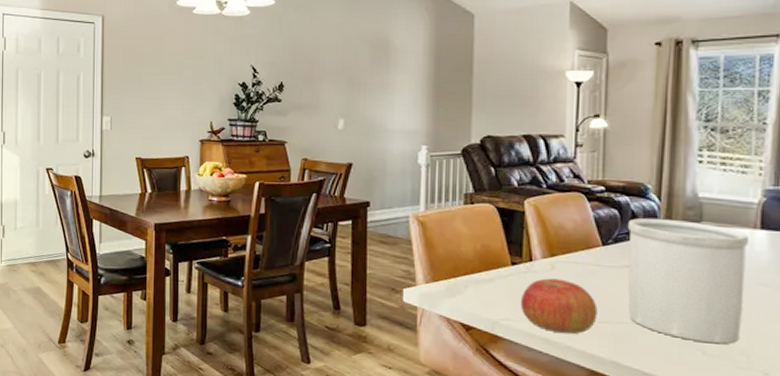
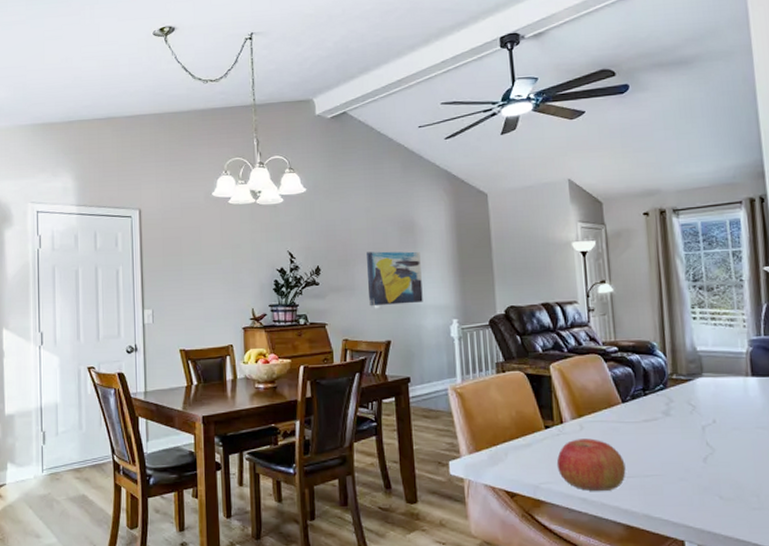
wall art: none [332,70,392,127] -> present [367,251,423,307]
utensil holder: present [627,218,748,344] -> none [641,373,749,488]

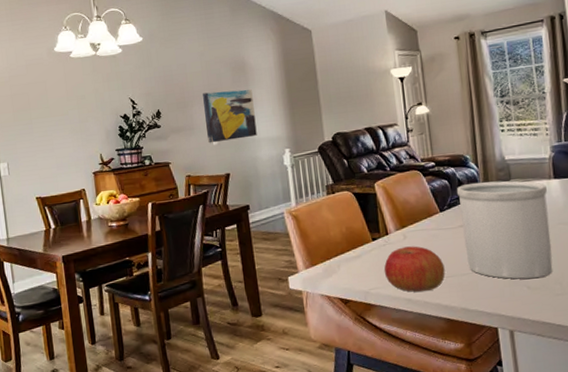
utensil holder: none [641,373,749,488] -> present [456,180,553,279]

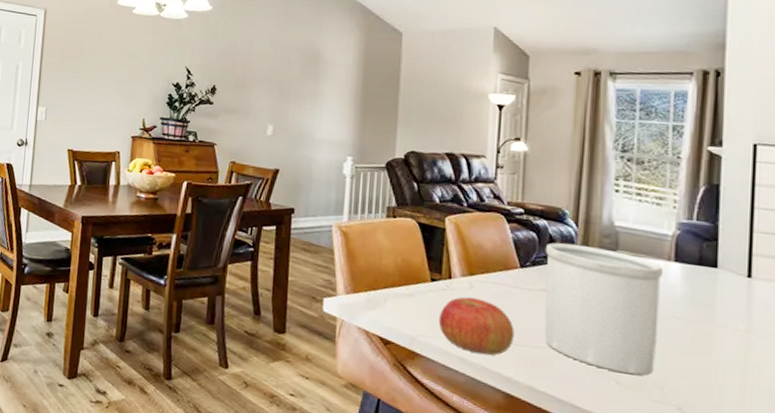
wall art: present [203,89,257,144] -> none [261,77,322,135]

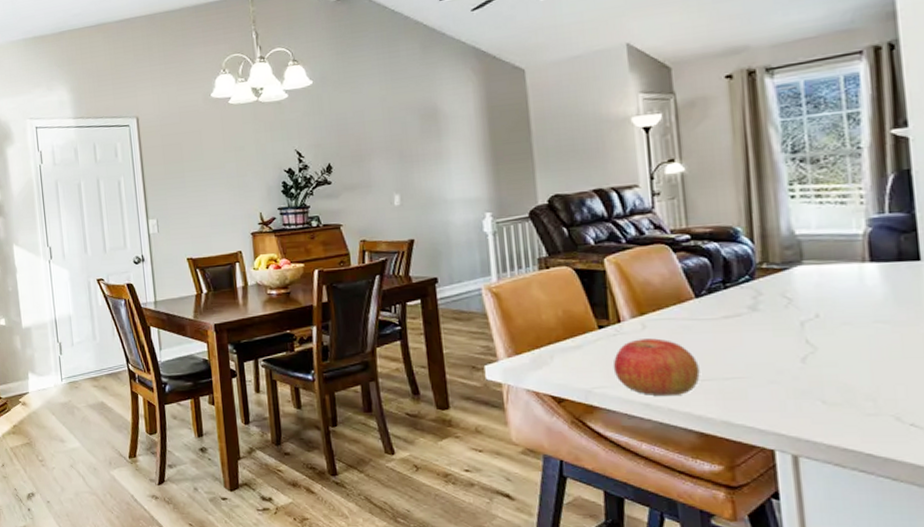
utensil holder: present [544,242,663,376] -> none [720,261,863,391]

